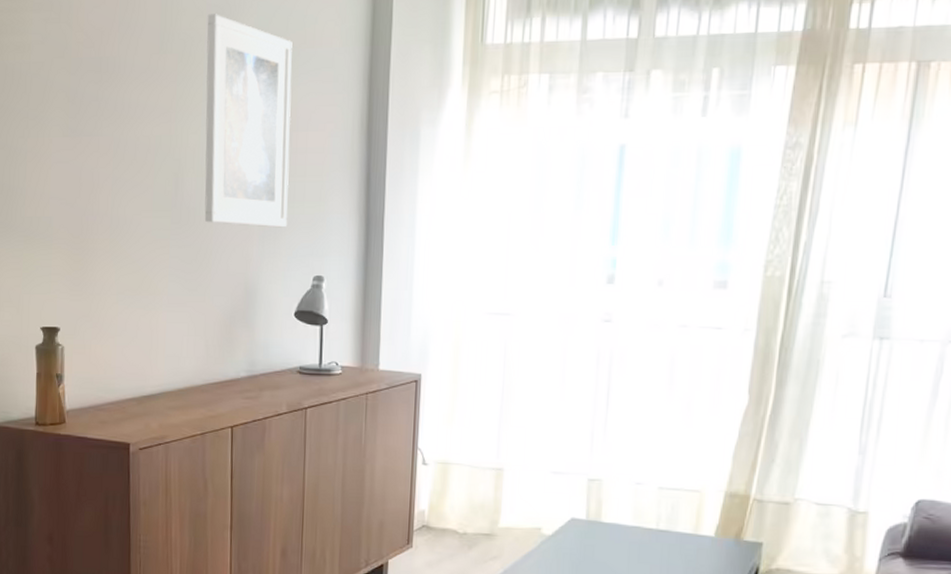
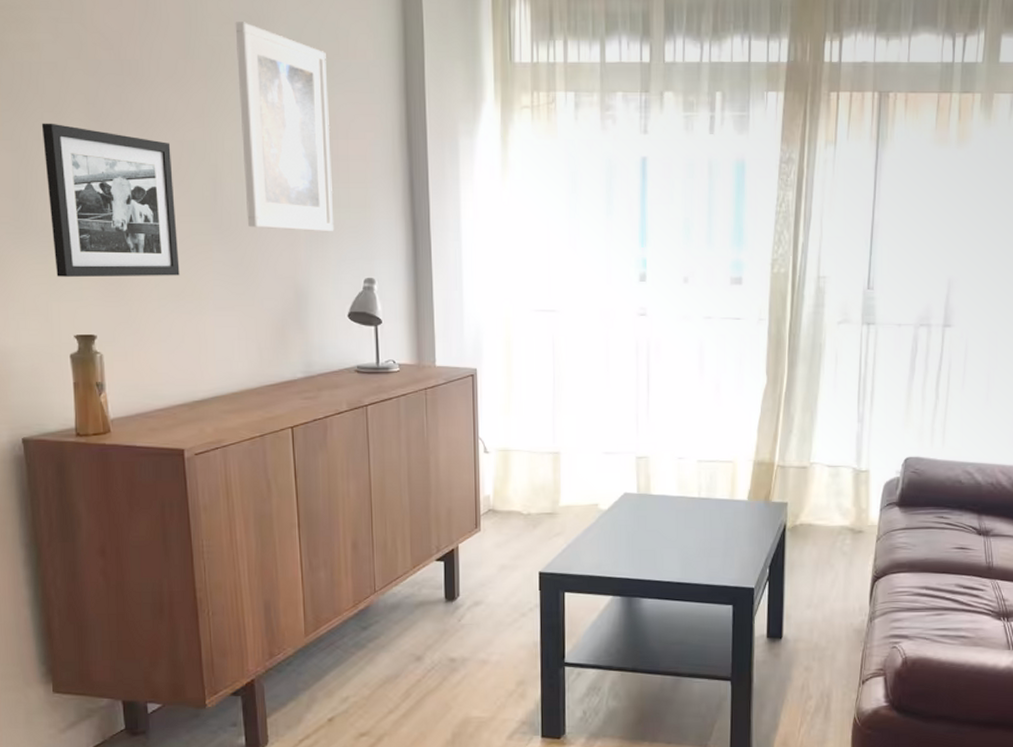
picture frame: none [26,121,139,271] -> present [41,123,180,277]

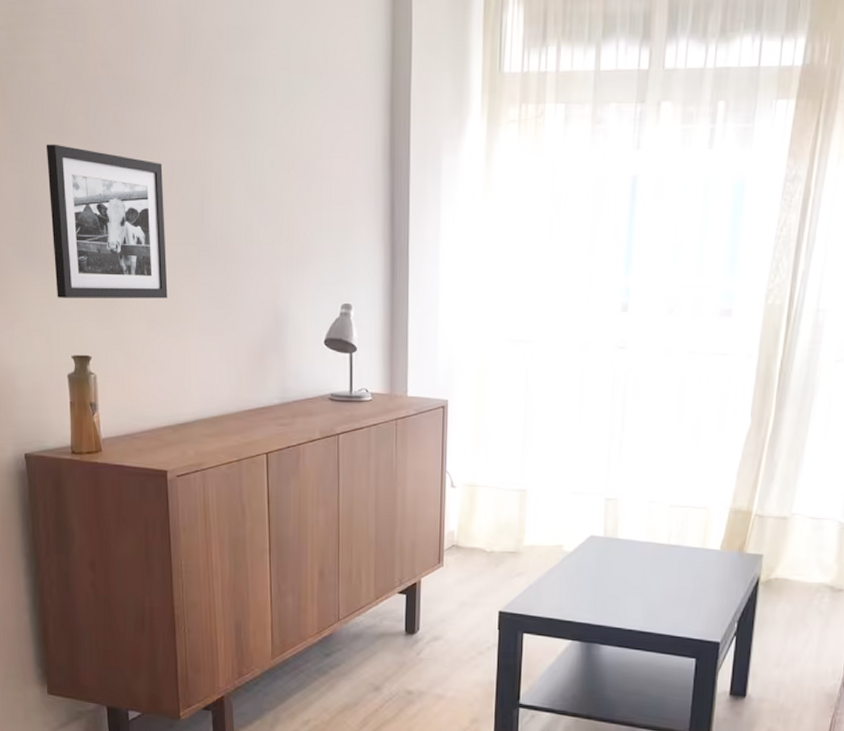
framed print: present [235,22,335,232] -> none [226,35,315,256]

